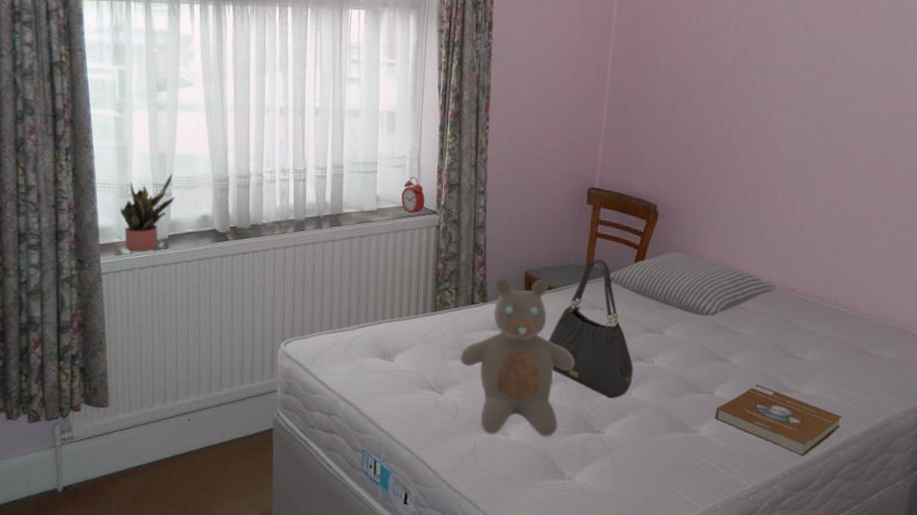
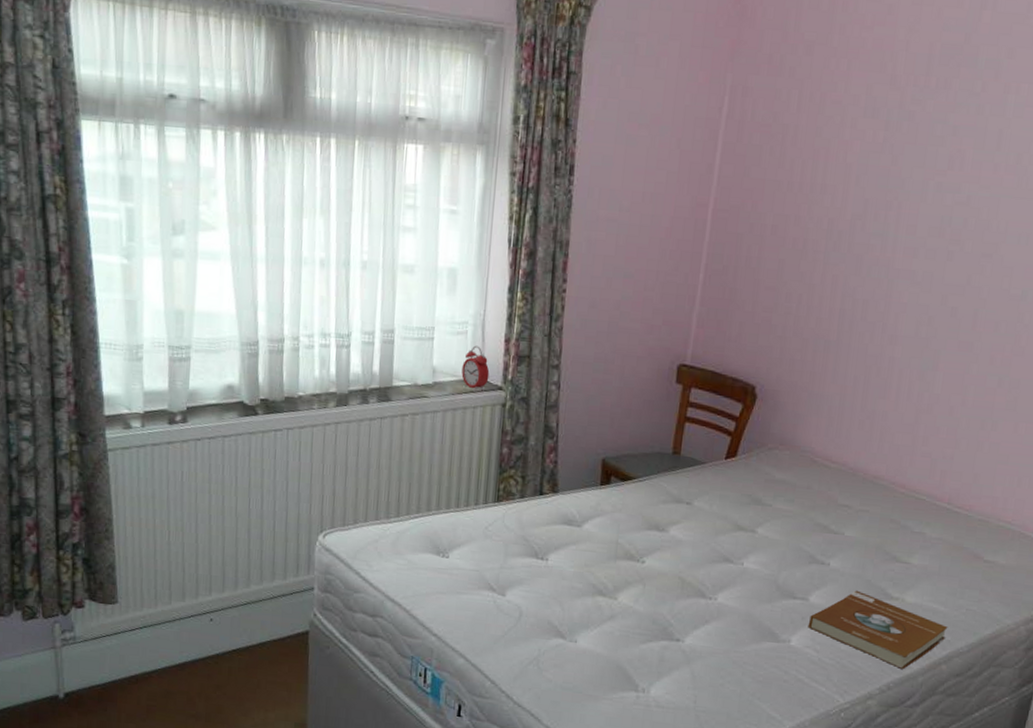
potted plant: present [120,173,176,252] -> none [128,334,195,427]
teddy bear: present [460,278,575,437] -> none [525,466,655,645]
handbag: present [548,258,634,399] -> none [625,446,721,604]
pillow: present [602,251,777,317] -> none [690,439,886,514]

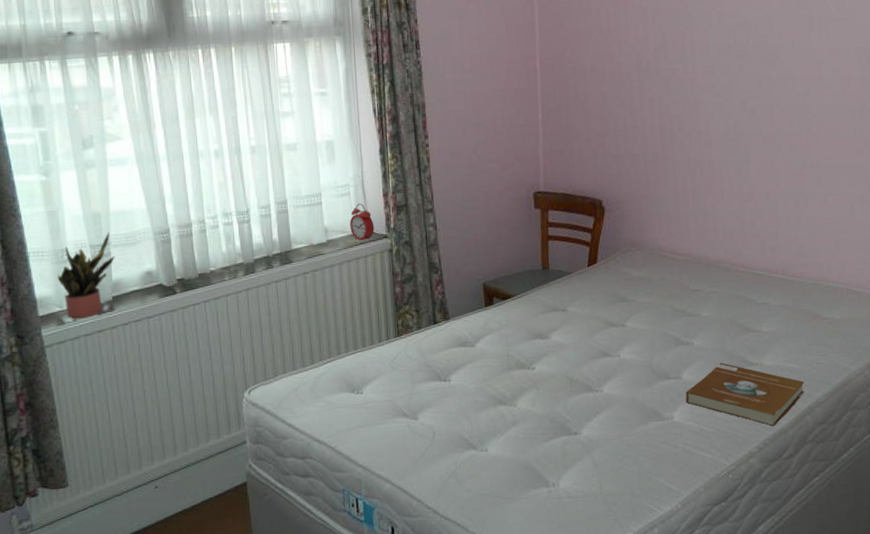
potted plant: none [128,334,195,427] -> present [57,232,116,319]

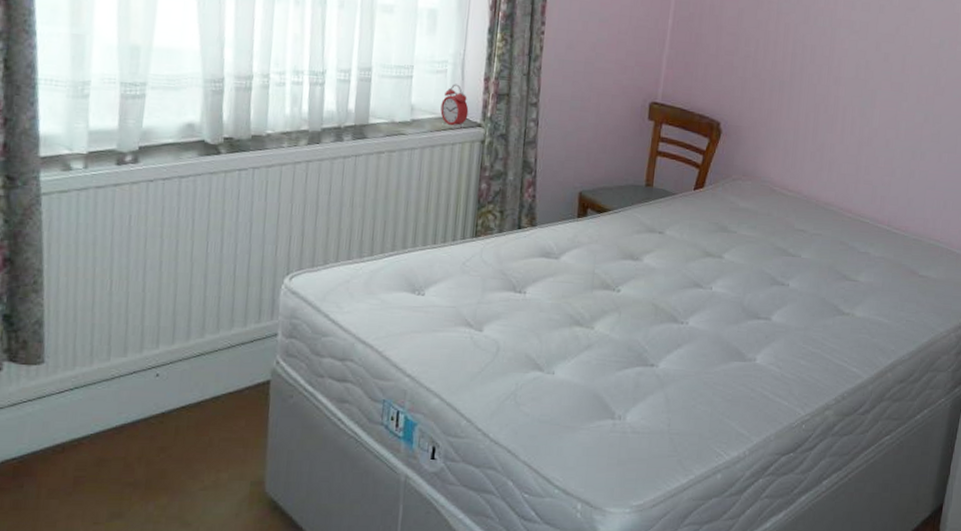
potted plant: present [57,232,116,319] -> none [71,70,151,168]
book: present [685,362,805,426] -> none [771,308,892,379]

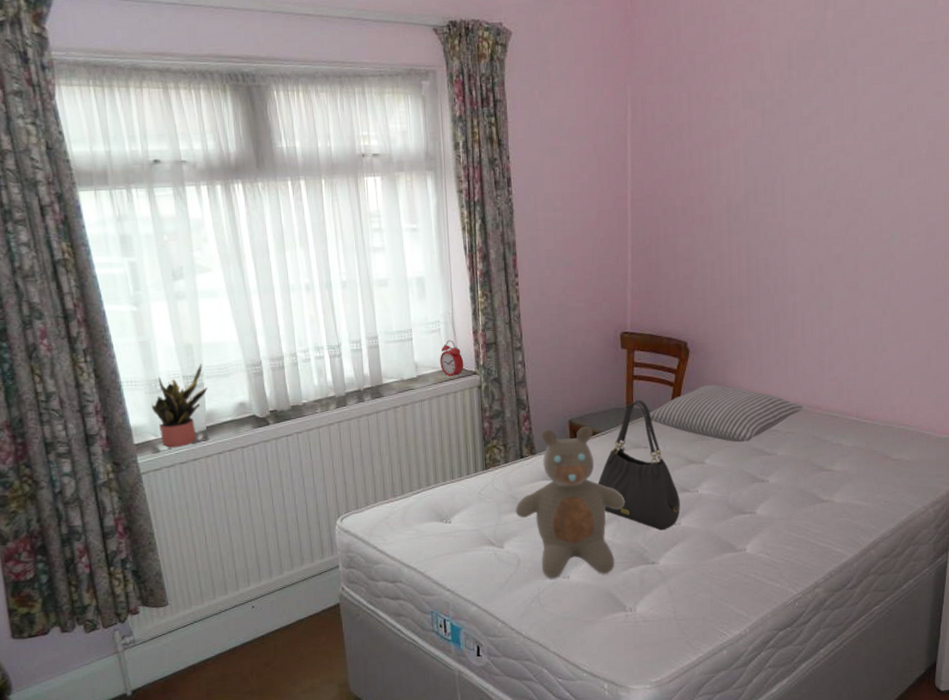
potted plant: none [71,70,151,168] -> present [151,364,209,448]
teddy bear: none [502,199,630,374] -> present [515,426,625,579]
handbag: none [601,178,691,329] -> present [597,400,680,531]
pillow: none [662,171,835,239] -> present [643,384,804,443]

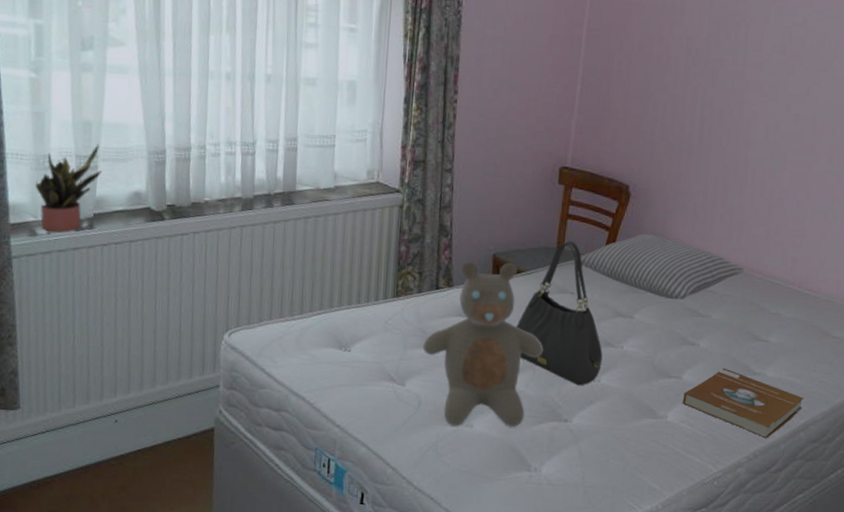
alarm clock: present [440,340,464,379] -> none [361,152,388,195]
book: none [758,499,872,558] -> present [682,368,804,438]

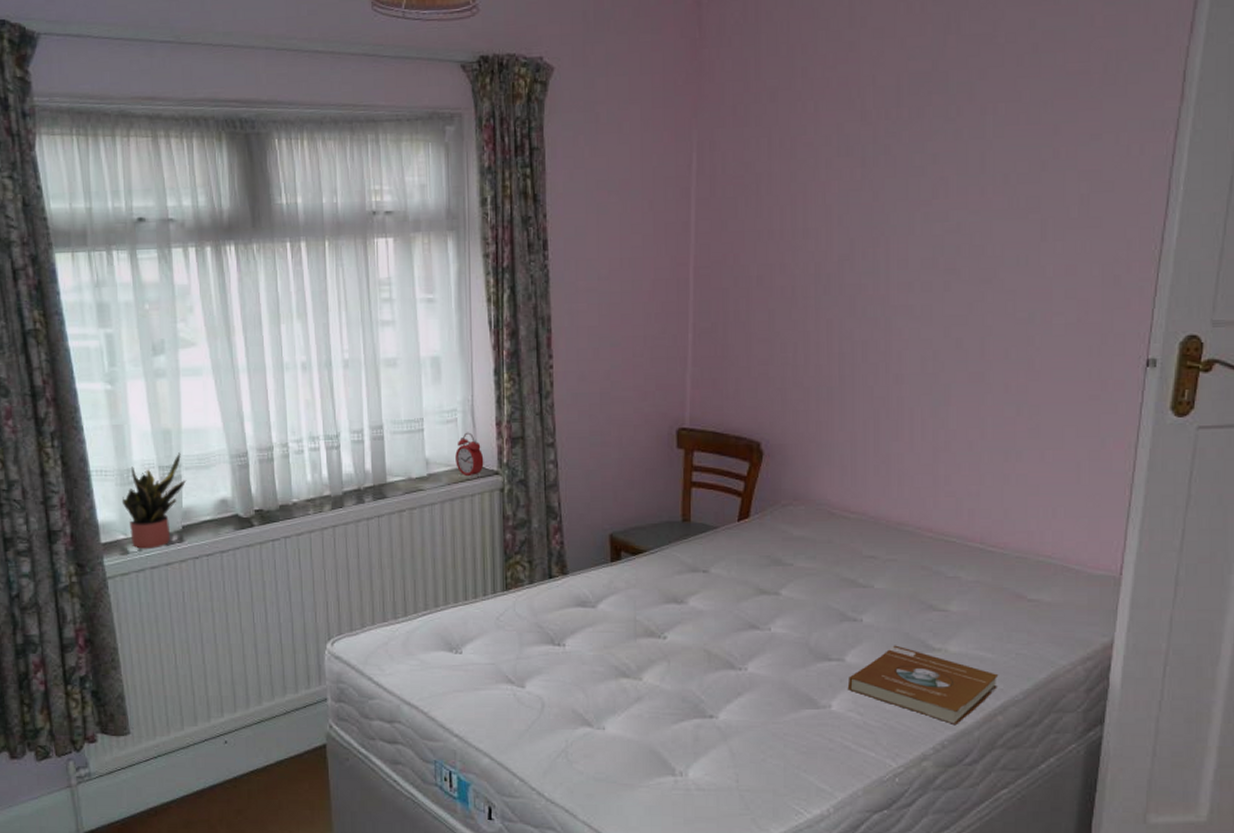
alarm clock: none [361,152,388,195] -> present [455,432,484,479]
teddy bear: present [423,261,543,428] -> none [541,543,677,730]
handbag: present [516,241,603,386] -> none [643,512,747,676]
pillow: present [573,233,745,300] -> none [702,495,911,570]

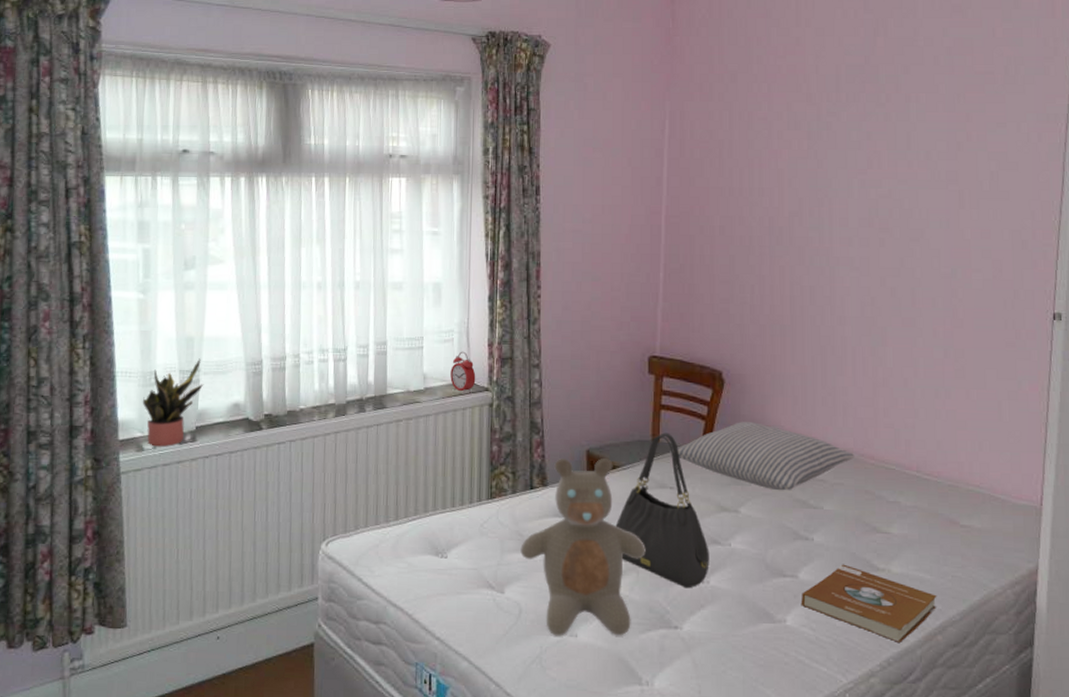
teddy bear: none [541,543,677,730] -> present [520,458,646,636]
handbag: none [643,512,747,676] -> present [615,432,709,589]
pillow: none [702,495,911,570] -> present [670,421,855,491]

